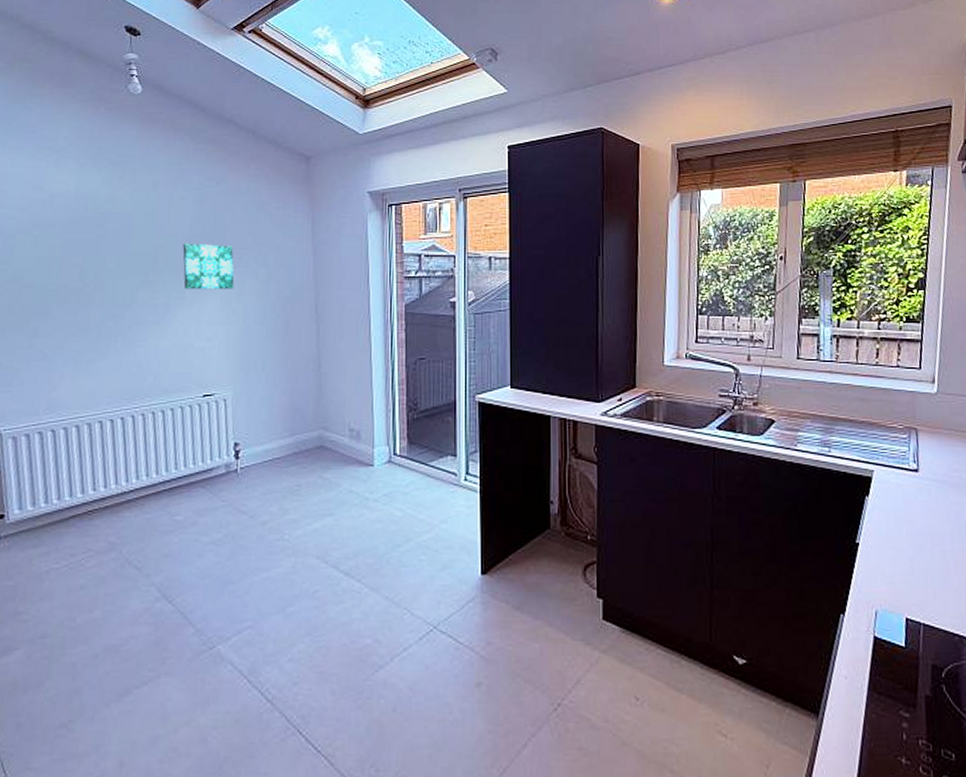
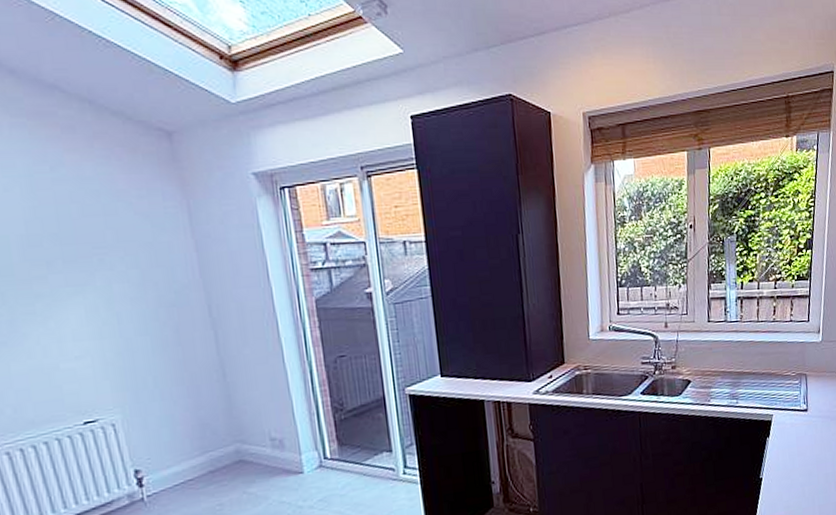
wall art: present [182,243,235,290] -> none [19,244,100,302]

